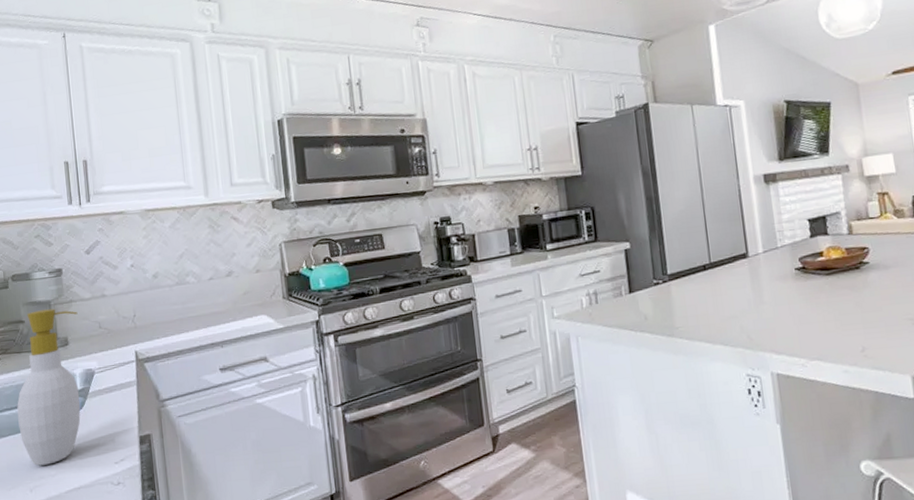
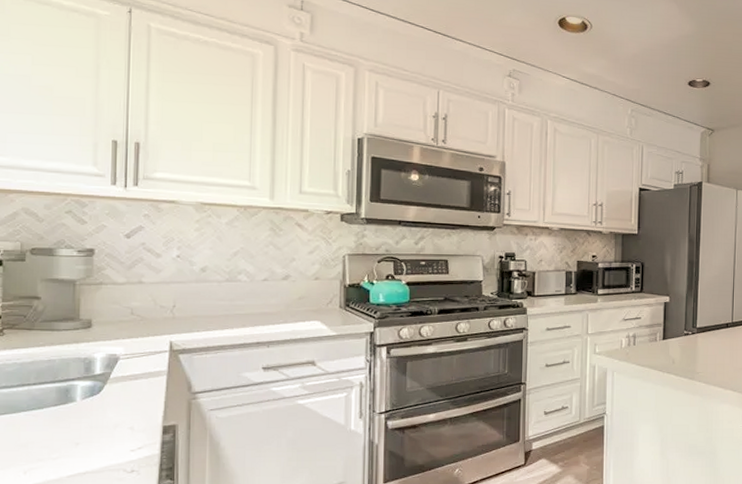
soap bottle: present [17,308,81,466] -> none [18,288,107,448]

